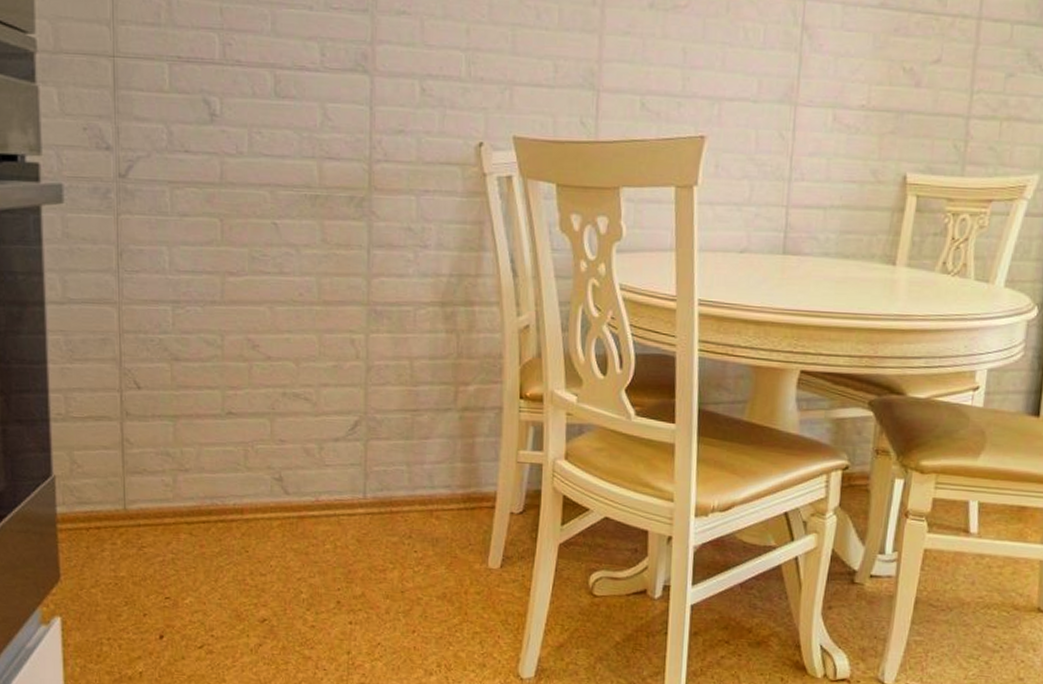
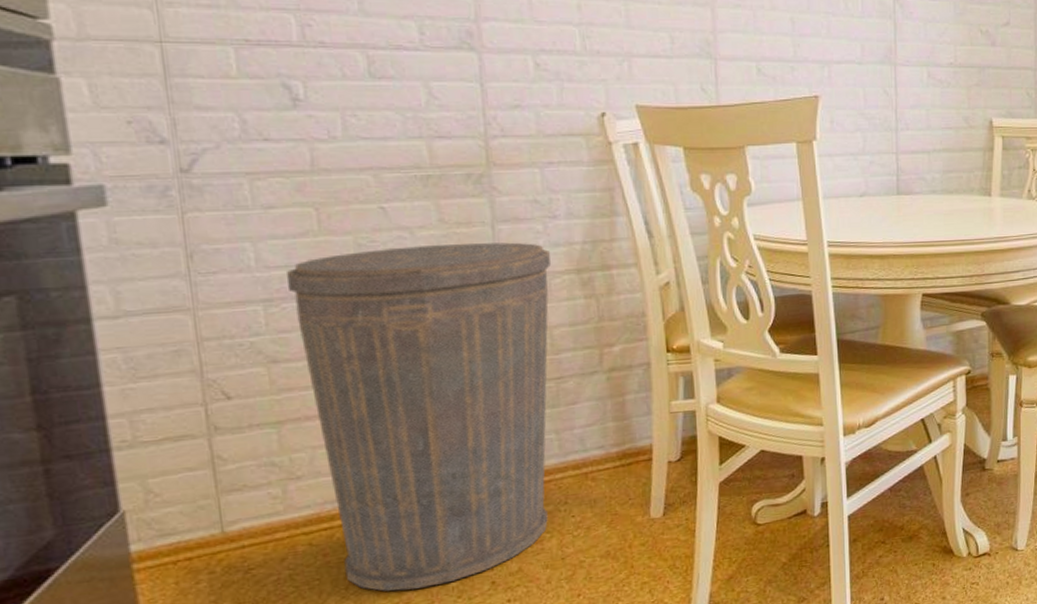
trash can: none [193,263,419,594] -> present [287,242,552,591]

